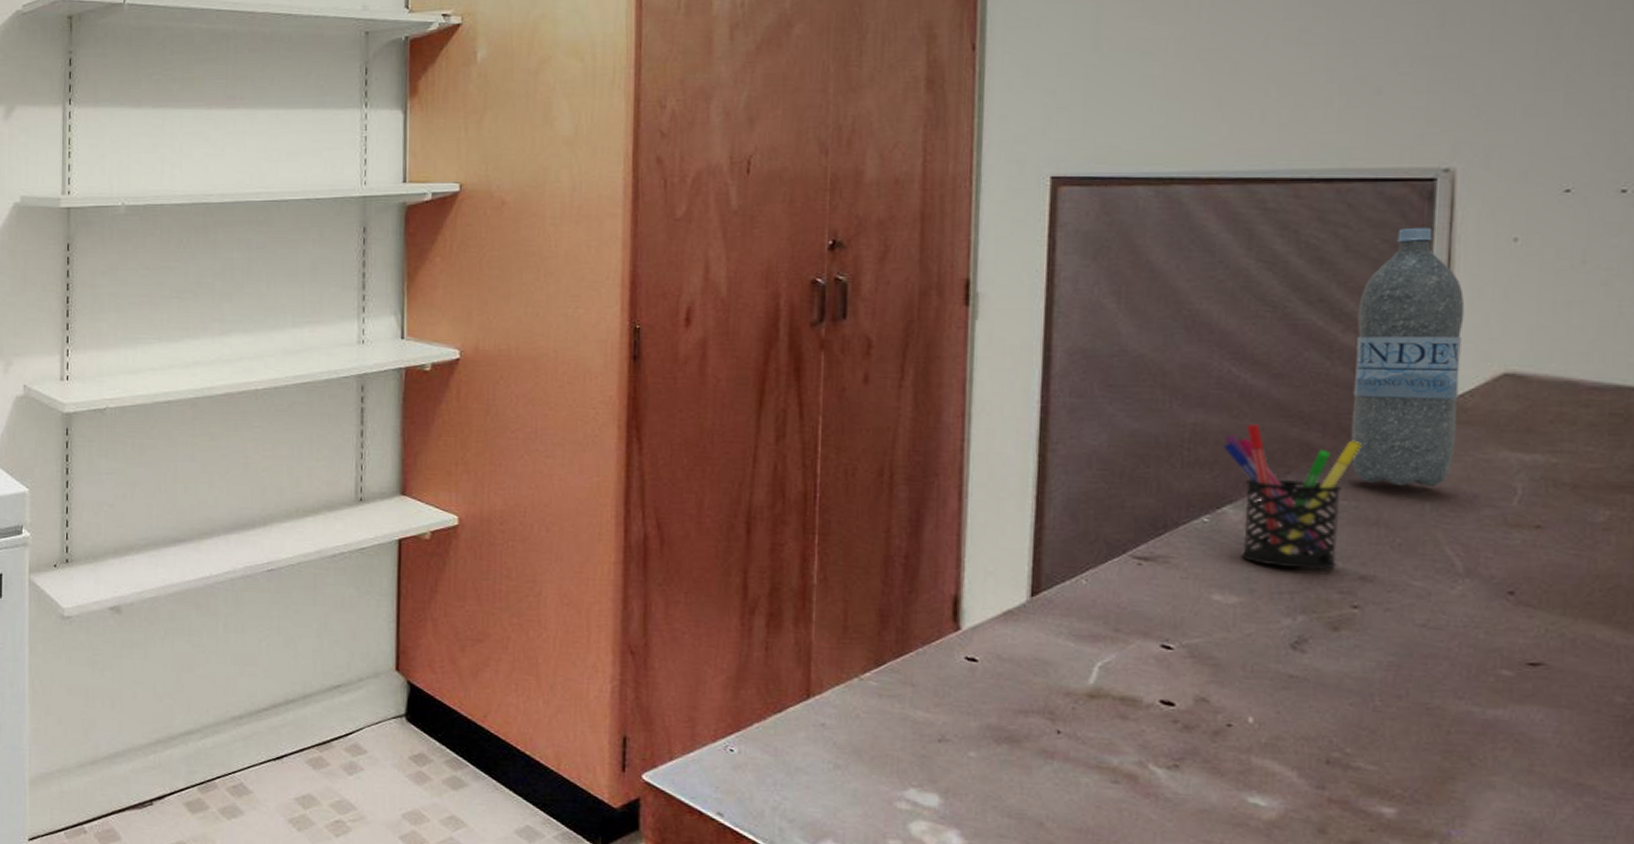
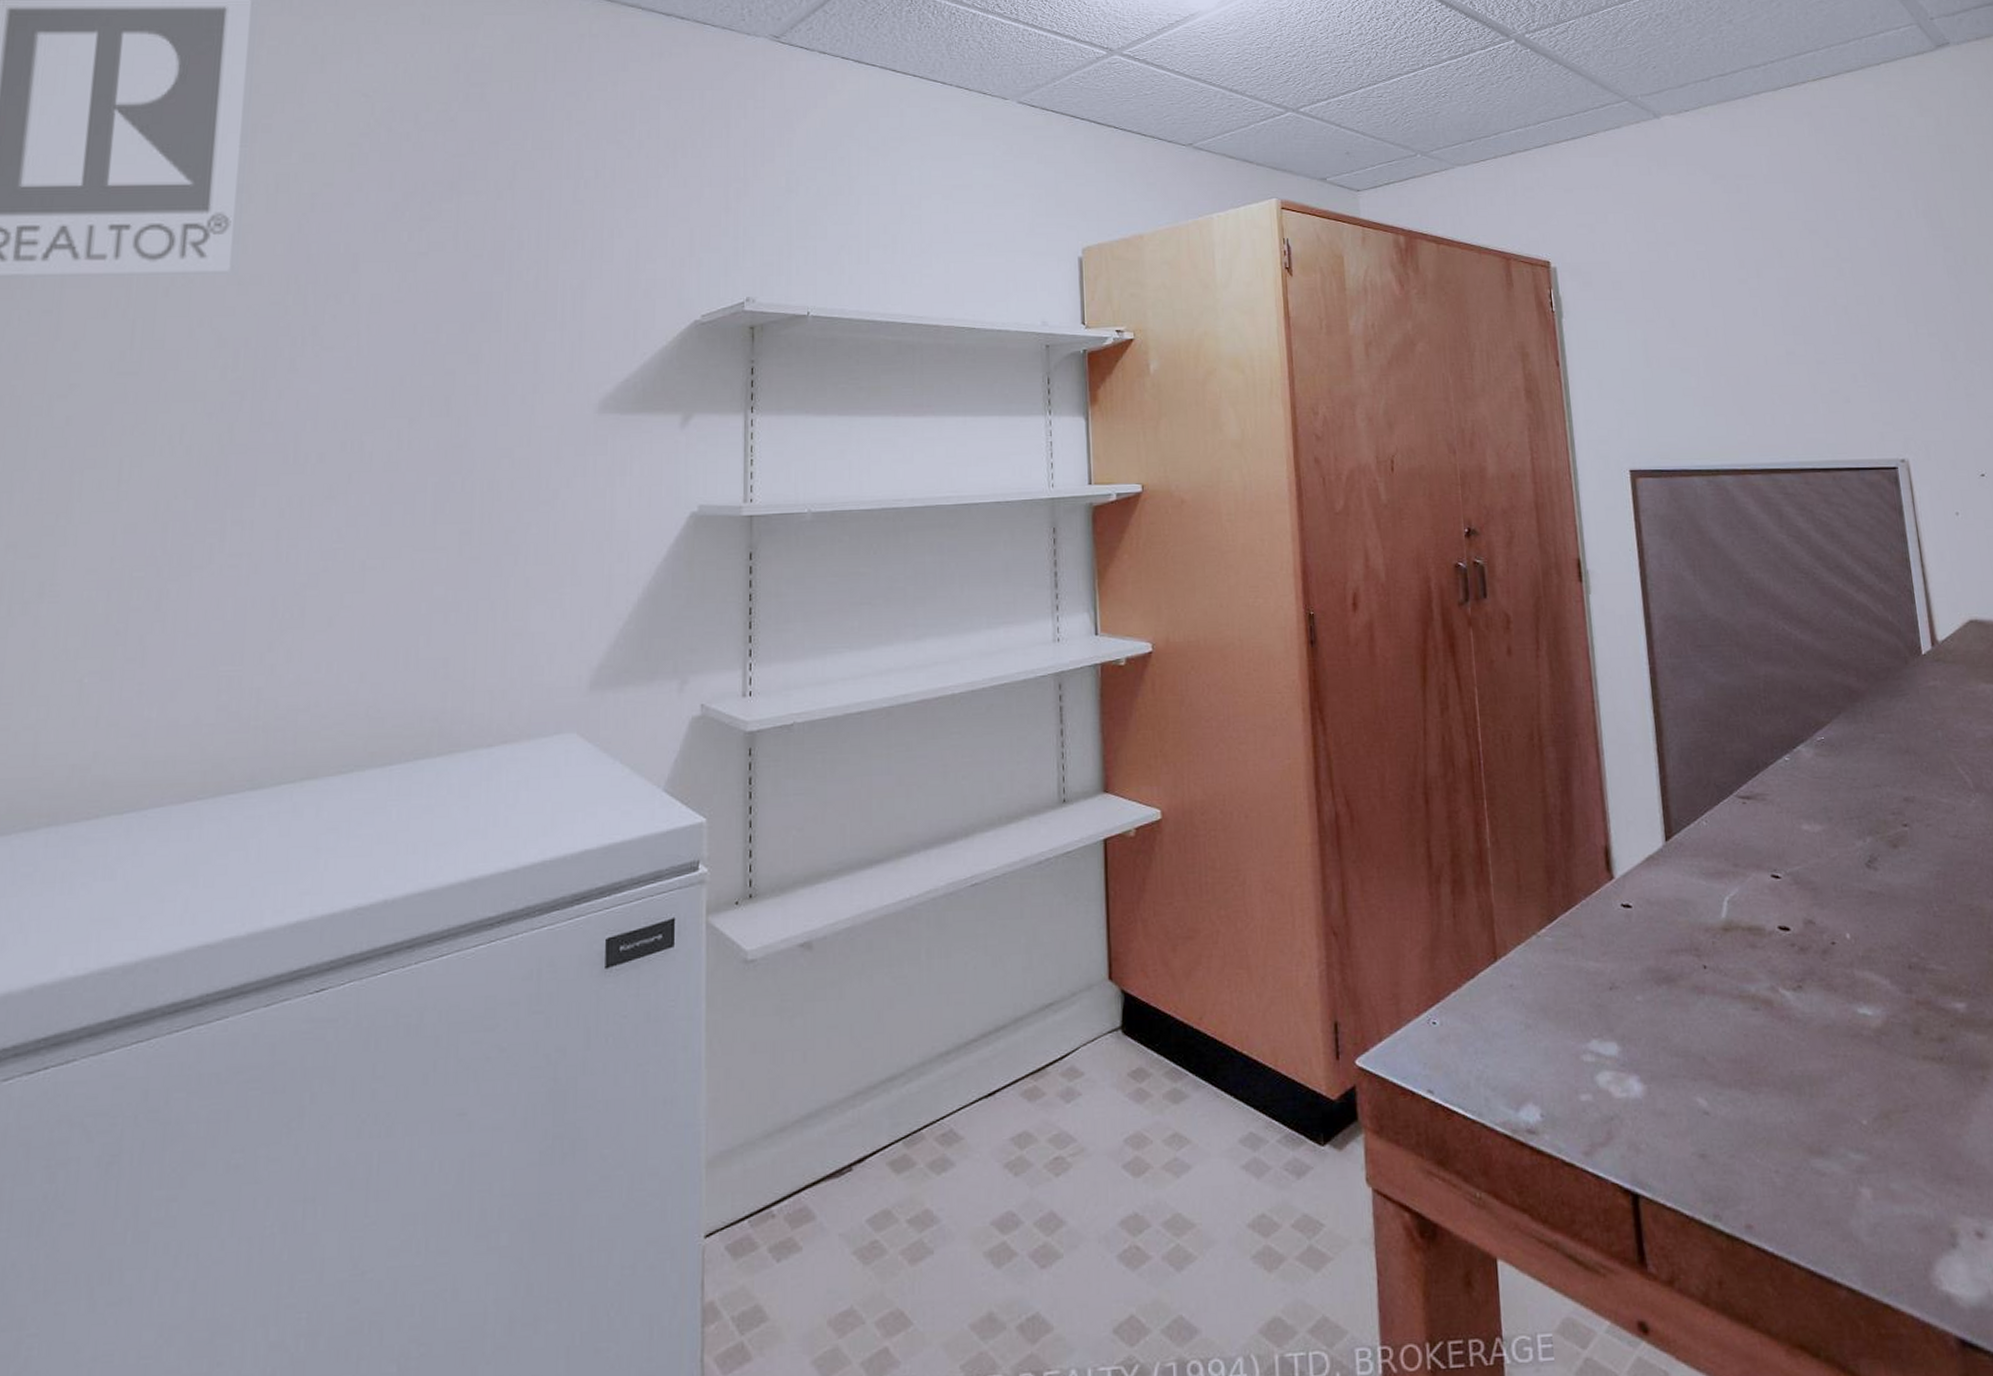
pen holder: present [1223,423,1361,570] -> none [1788,672,1887,796]
water bottle: present [1351,227,1465,488] -> none [1864,505,1950,719]

